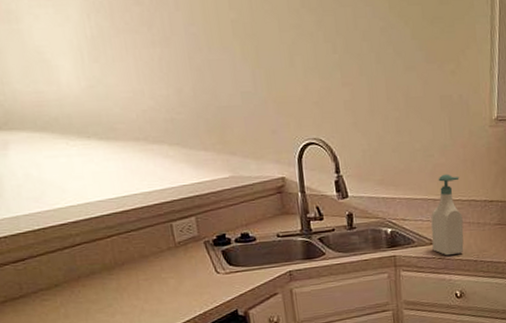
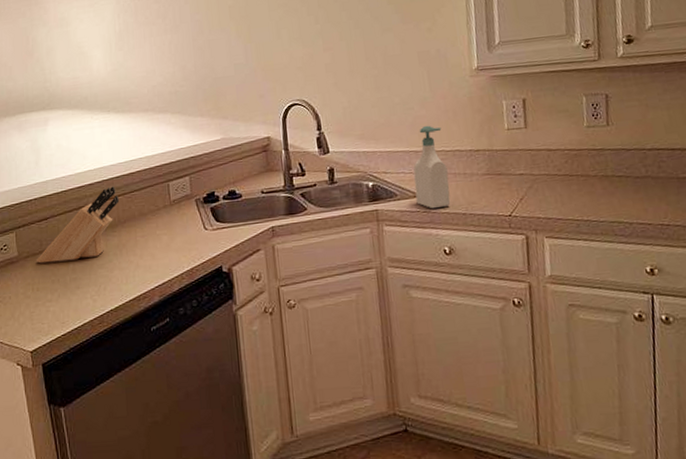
knife block: none [17,225,114,309] -> present [37,186,120,264]

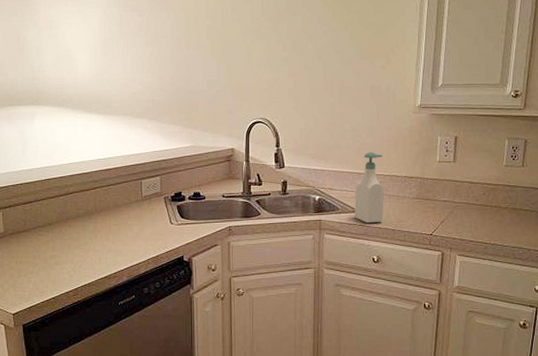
knife block: present [37,186,120,264] -> none [21,179,97,241]

